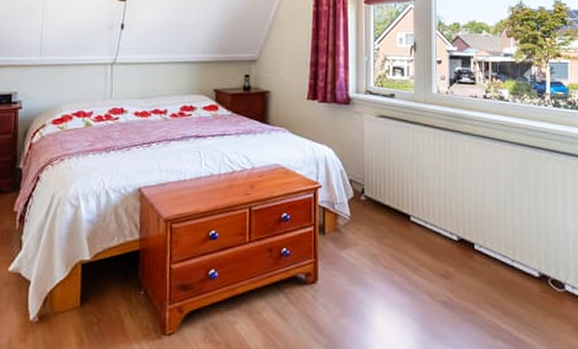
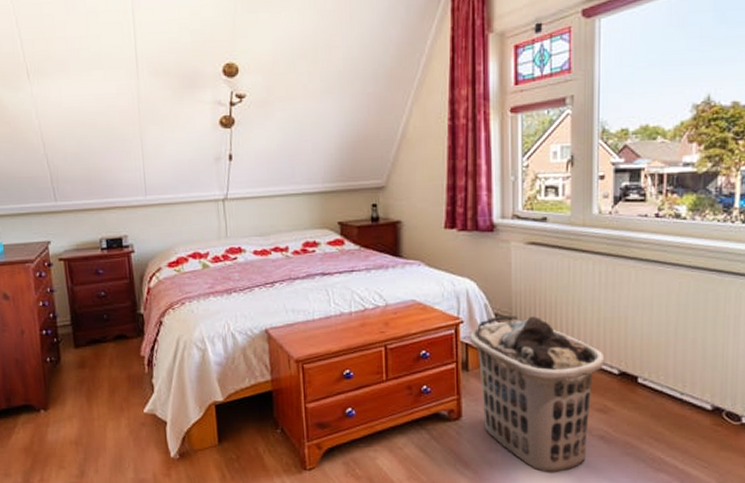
clothes hamper: none [327,182,445,340] -> present [470,315,605,473]

